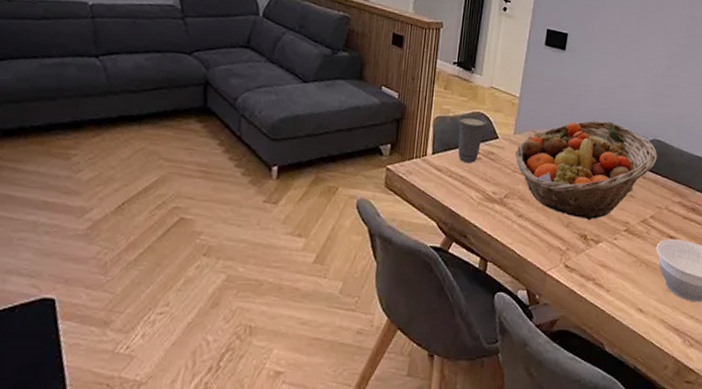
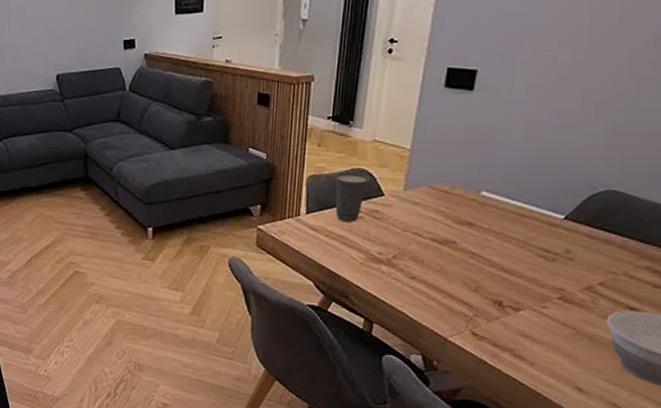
fruit basket: present [515,120,658,220] -> none [406,170,614,285]

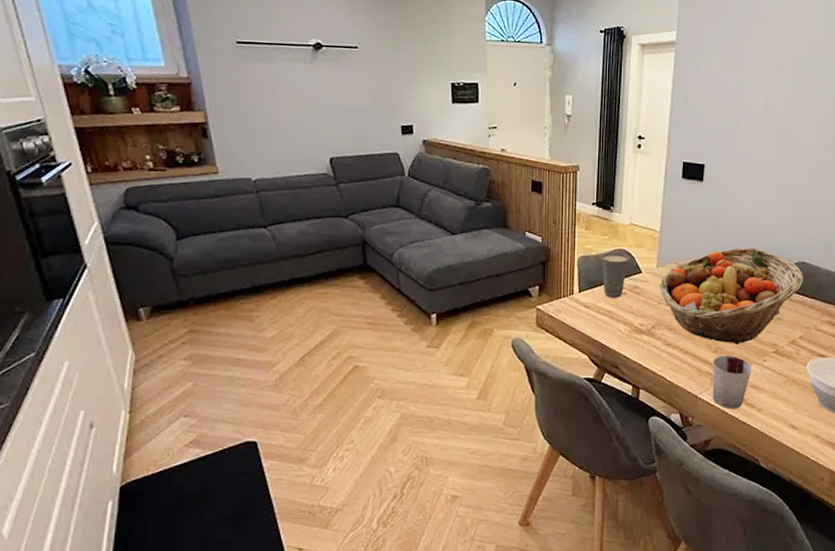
fruit basket: none [406,170,614,285] -> present [660,247,804,344]
cup: none [466,296,526,359] -> present [712,356,753,409]

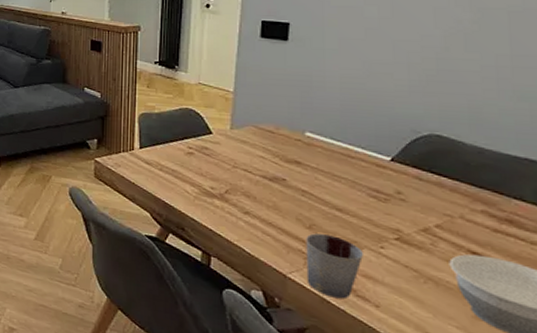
cup: present [600,252,630,298] -> none [164,111,198,158]
fruit basket: present [660,247,804,344] -> none [234,113,440,224]

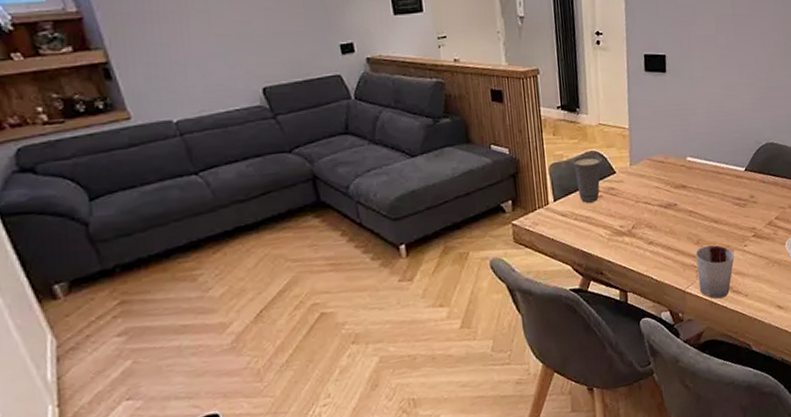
cup: none [164,111,198,158] -> present [572,155,603,203]

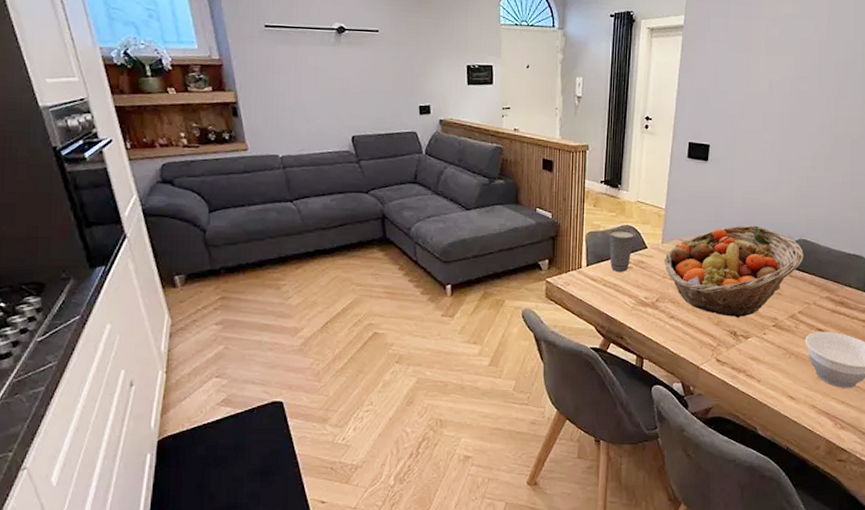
fruit basket: none [635,134,774,233] -> present [664,225,805,318]
cup: present [695,245,735,300] -> none [713,328,753,380]

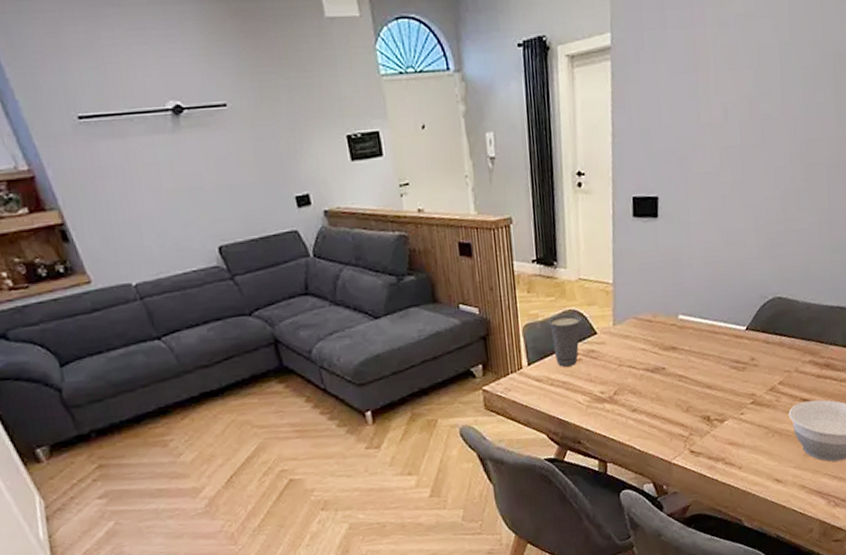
fruit basket: present [664,225,805,318] -> none [618,288,781,400]

